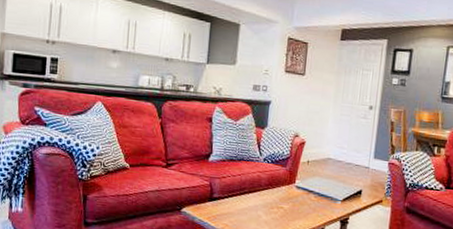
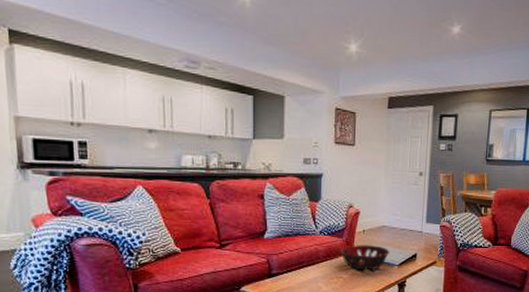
decorative bowl: none [281,175,334,203] -> present [339,244,390,270]

